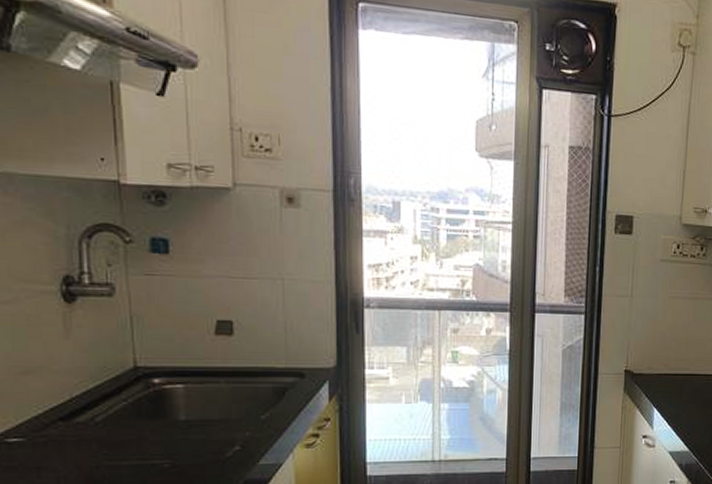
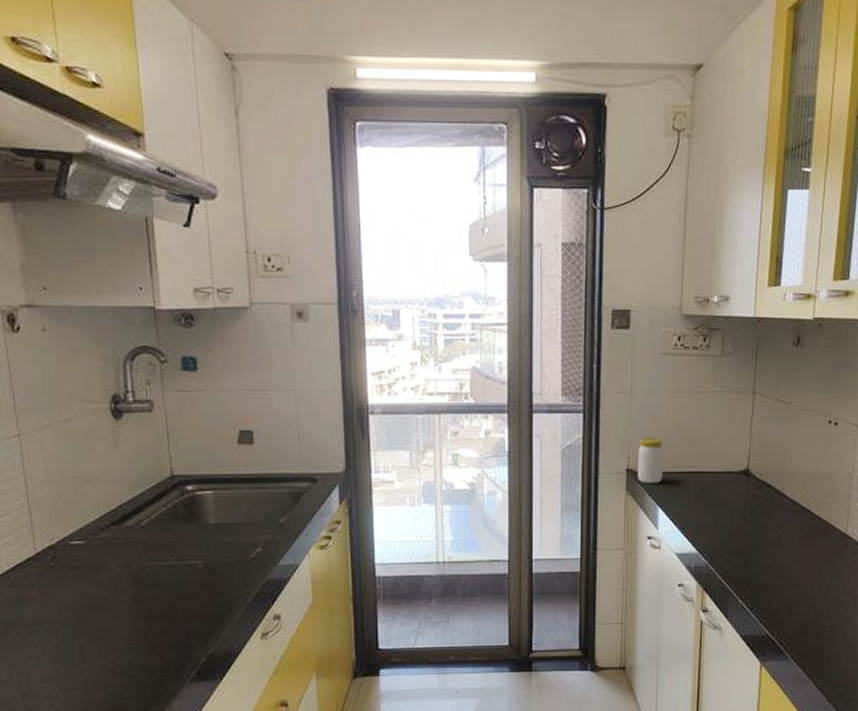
jar: none [635,341,660,384] -> present [637,438,663,483]

